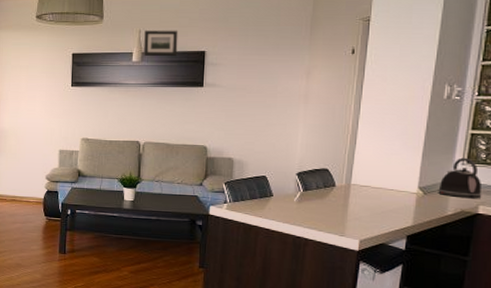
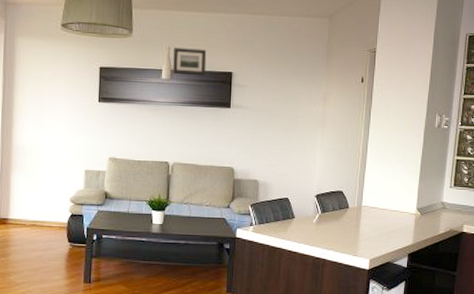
kettle: present [438,157,482,199] -> none [432,181,466,219]

